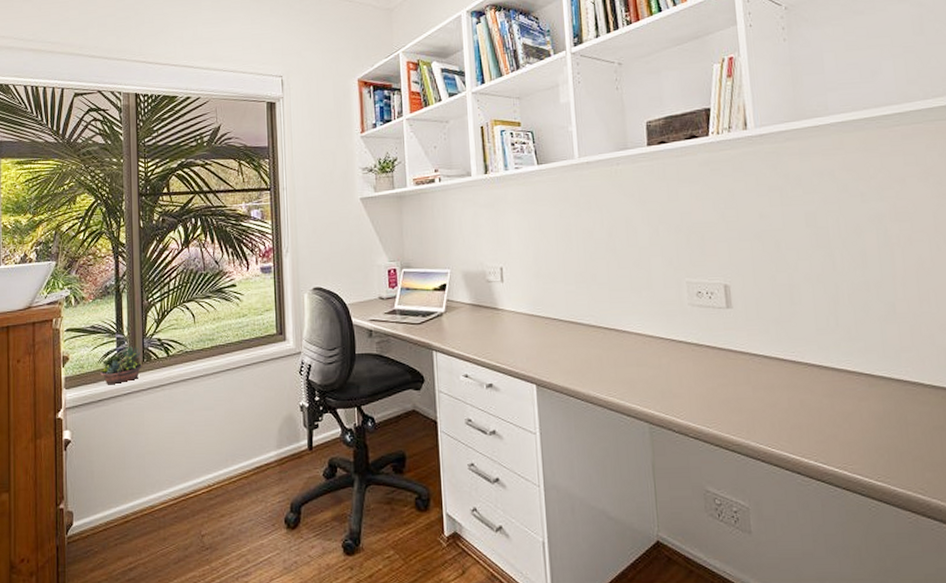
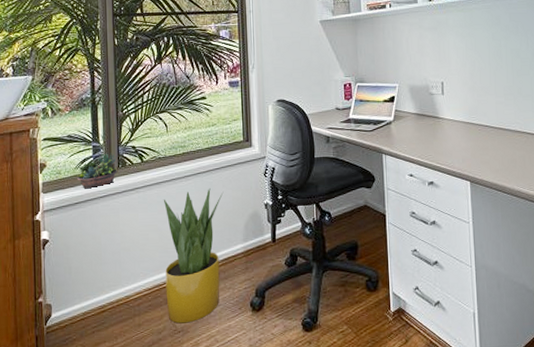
planter: none [190,387,255,539] -> present [163,188,224,324]

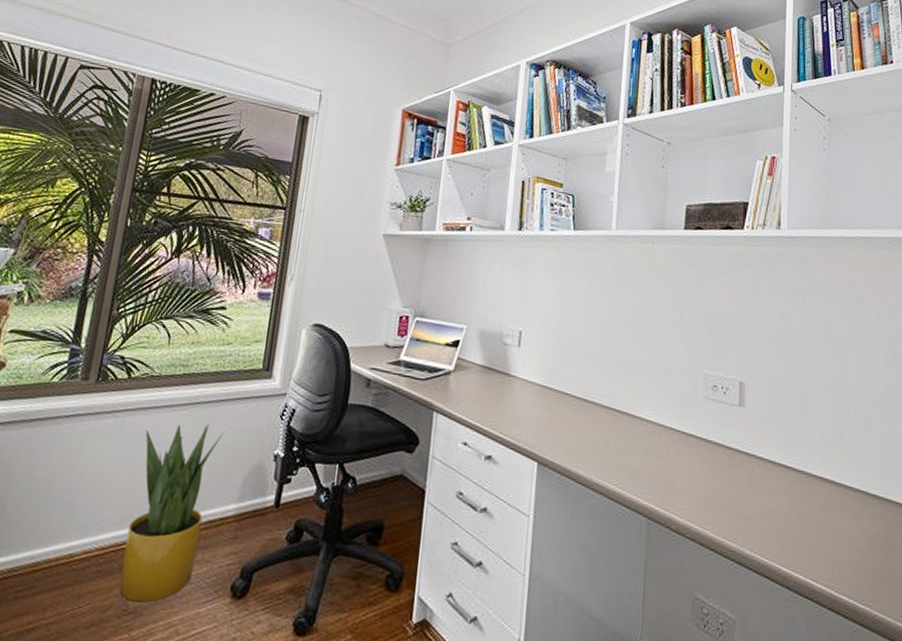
succulent planter: present [77,153,117,188] -> none [41,359,98,403]

